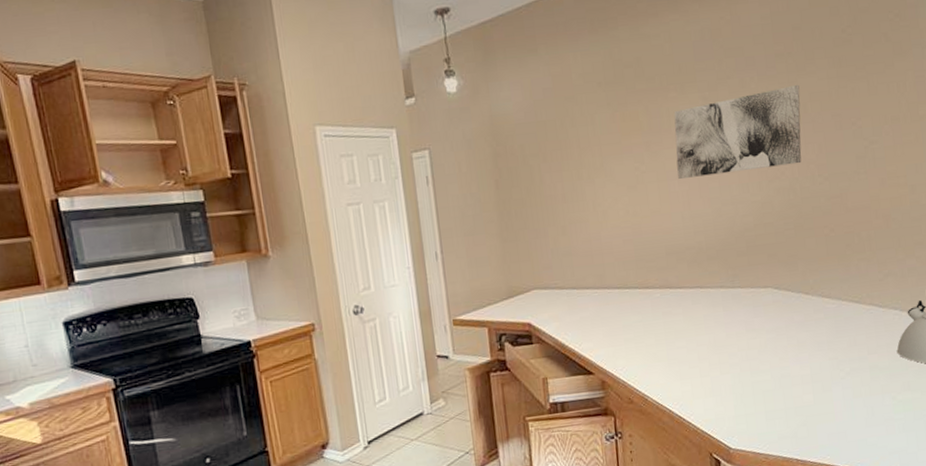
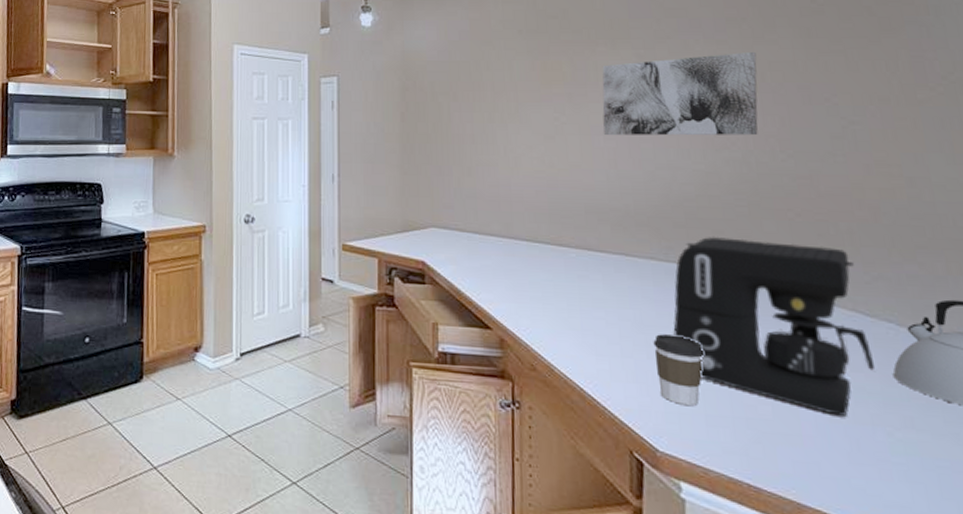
coffee cup: none [724,350,763,408] -> present [653,334,703,407]
coffee maker: none [739,254,885,392] -> present [673,236,876,416]

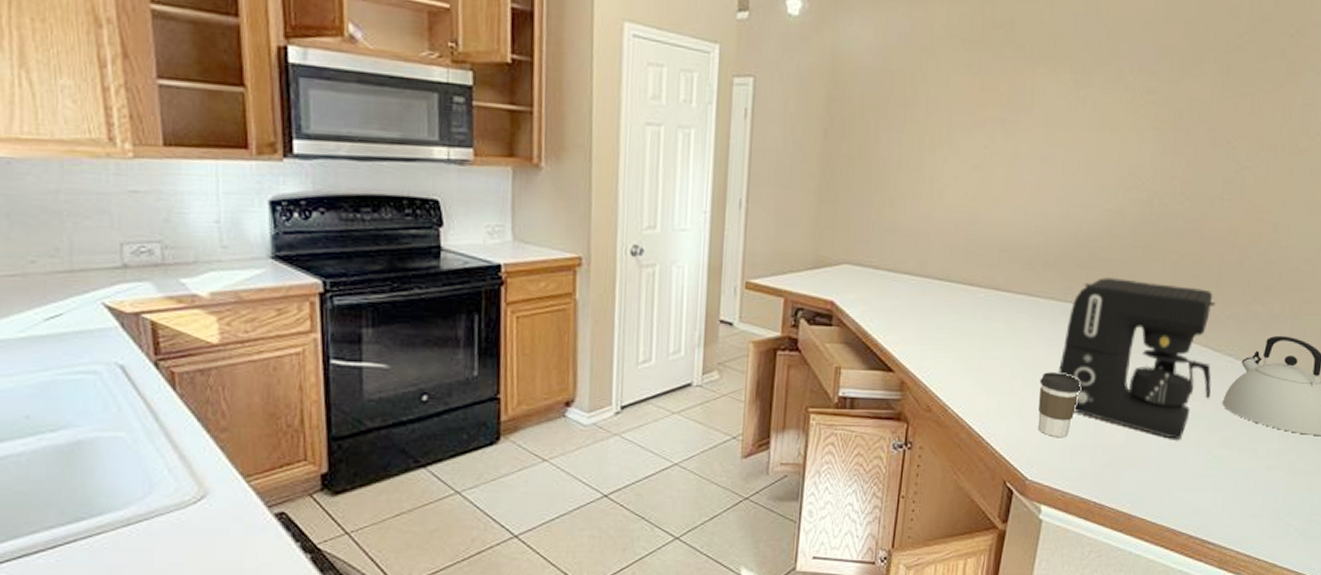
wall art: present [602,51,758,136] -> none [1028,86,1180,176]

